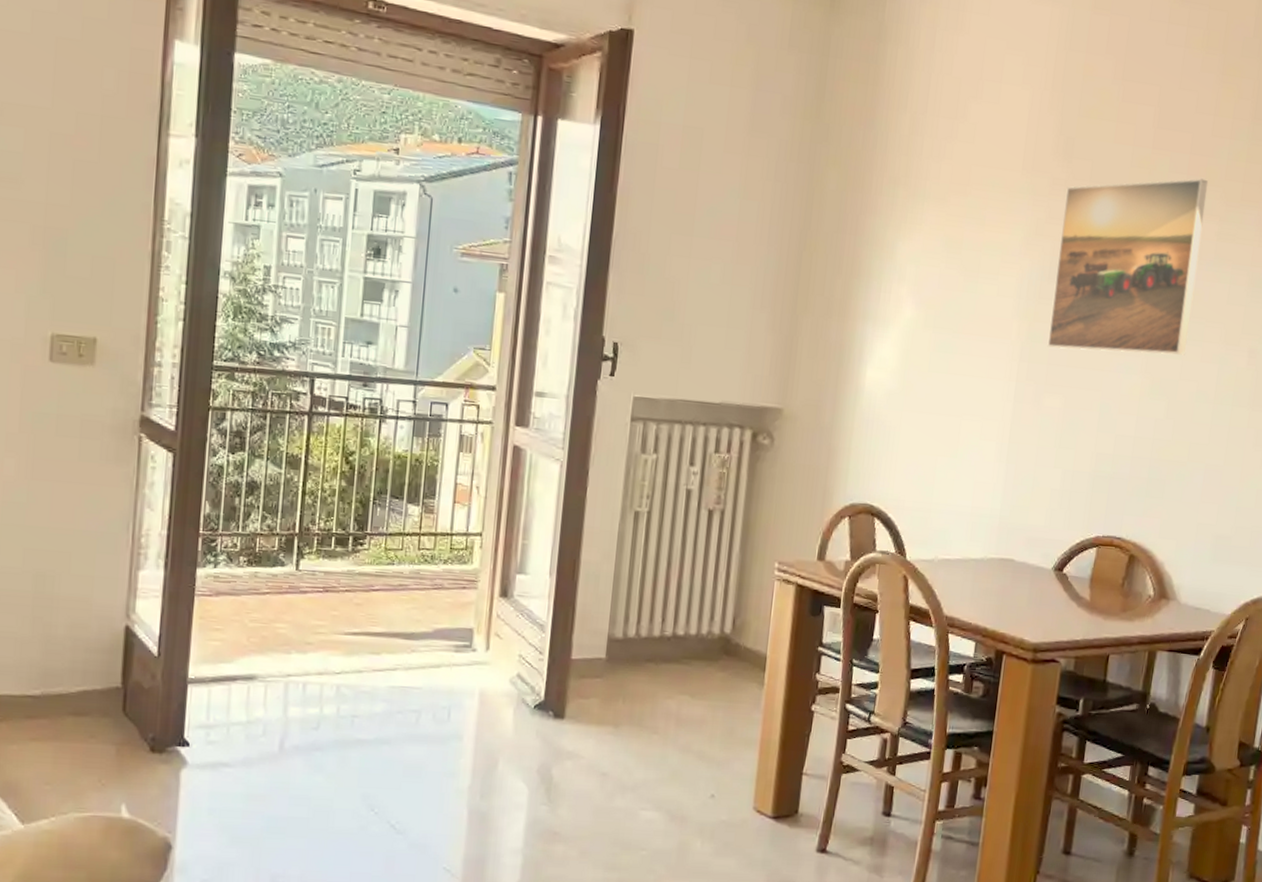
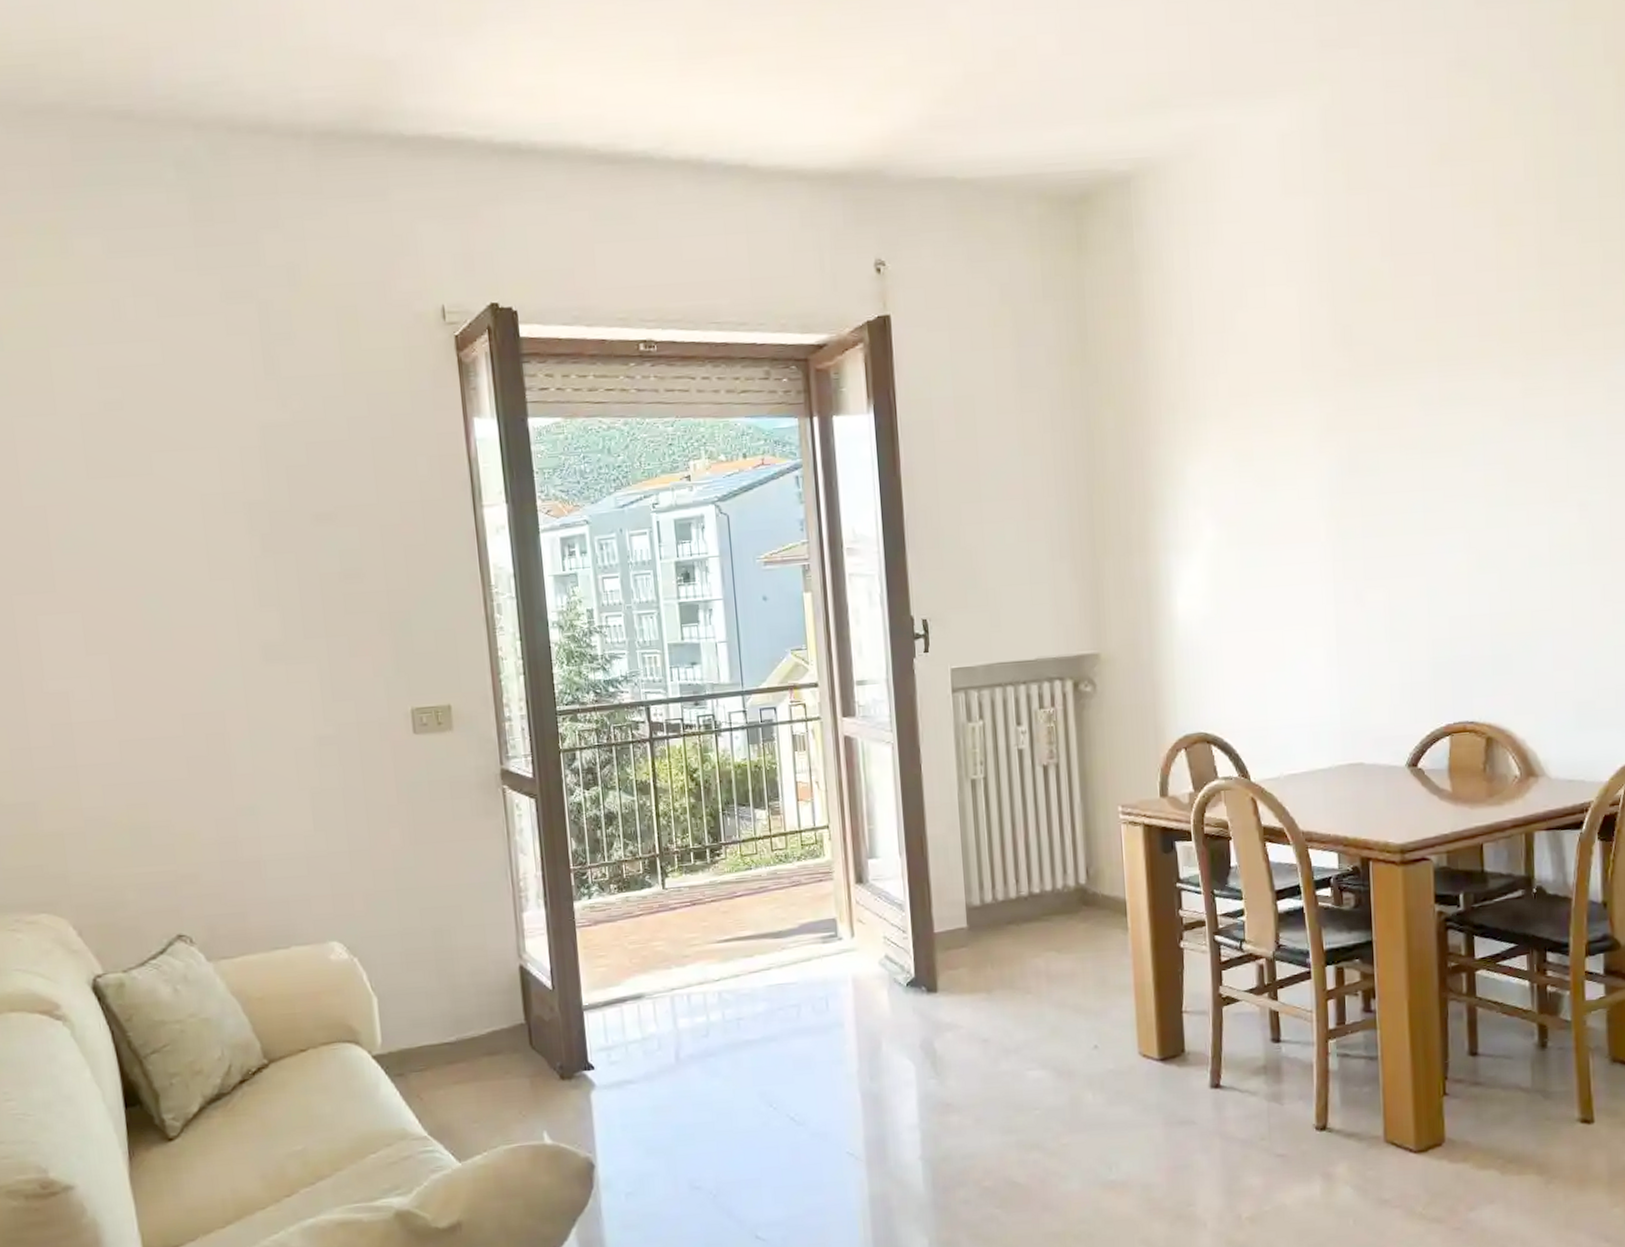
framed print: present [1047,178,1209,356] -> none [1352,337,1509,543]

